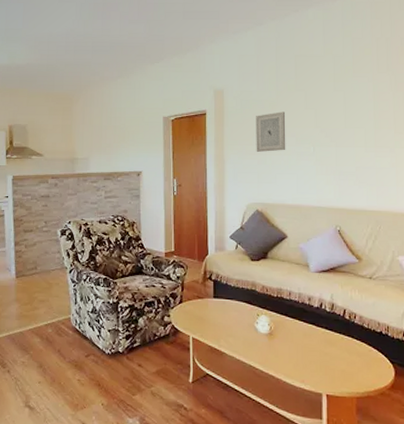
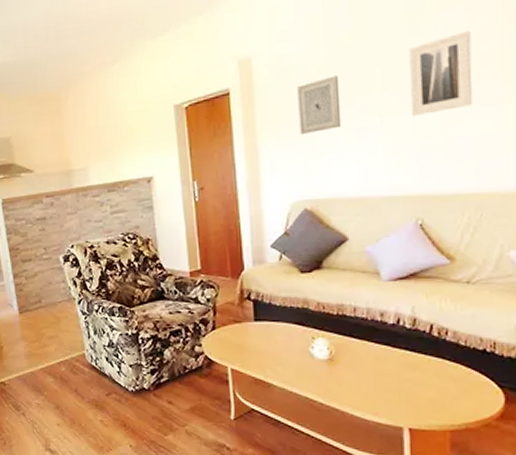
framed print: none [334,93,375,149] -> present [409,30,473,116]

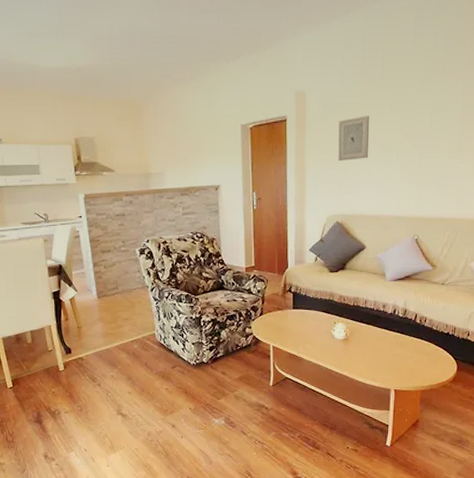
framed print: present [409,30,473,116] -> none [419,92,463,155]

